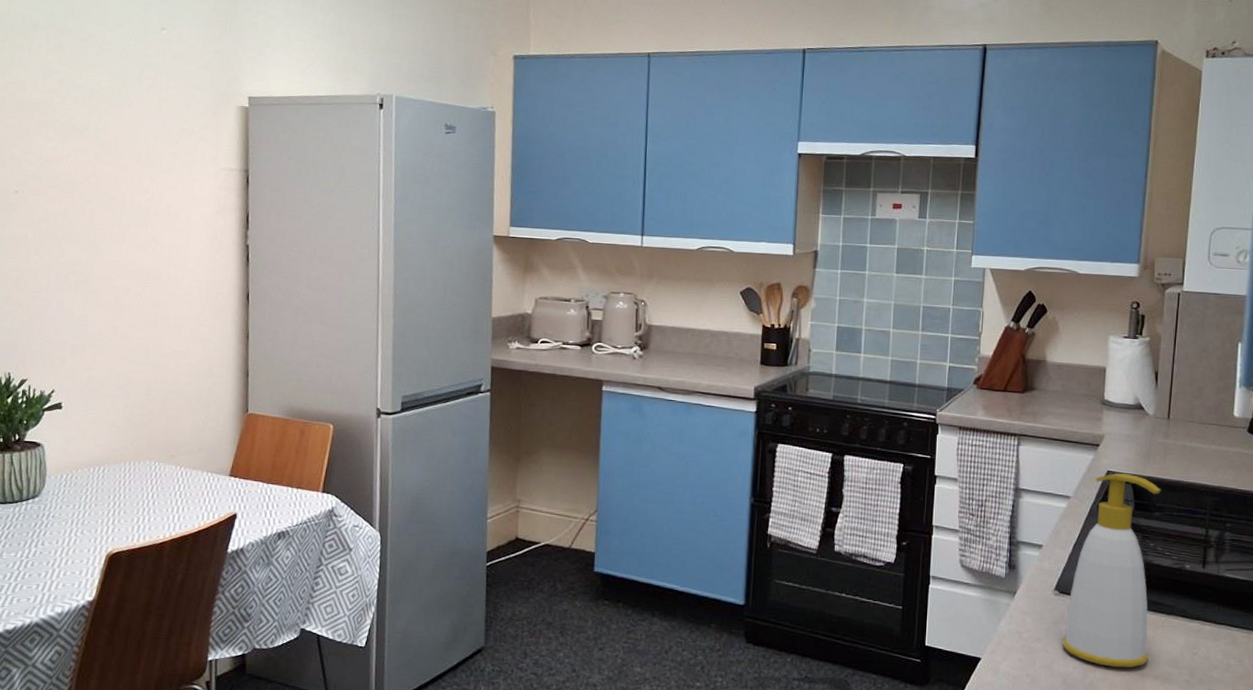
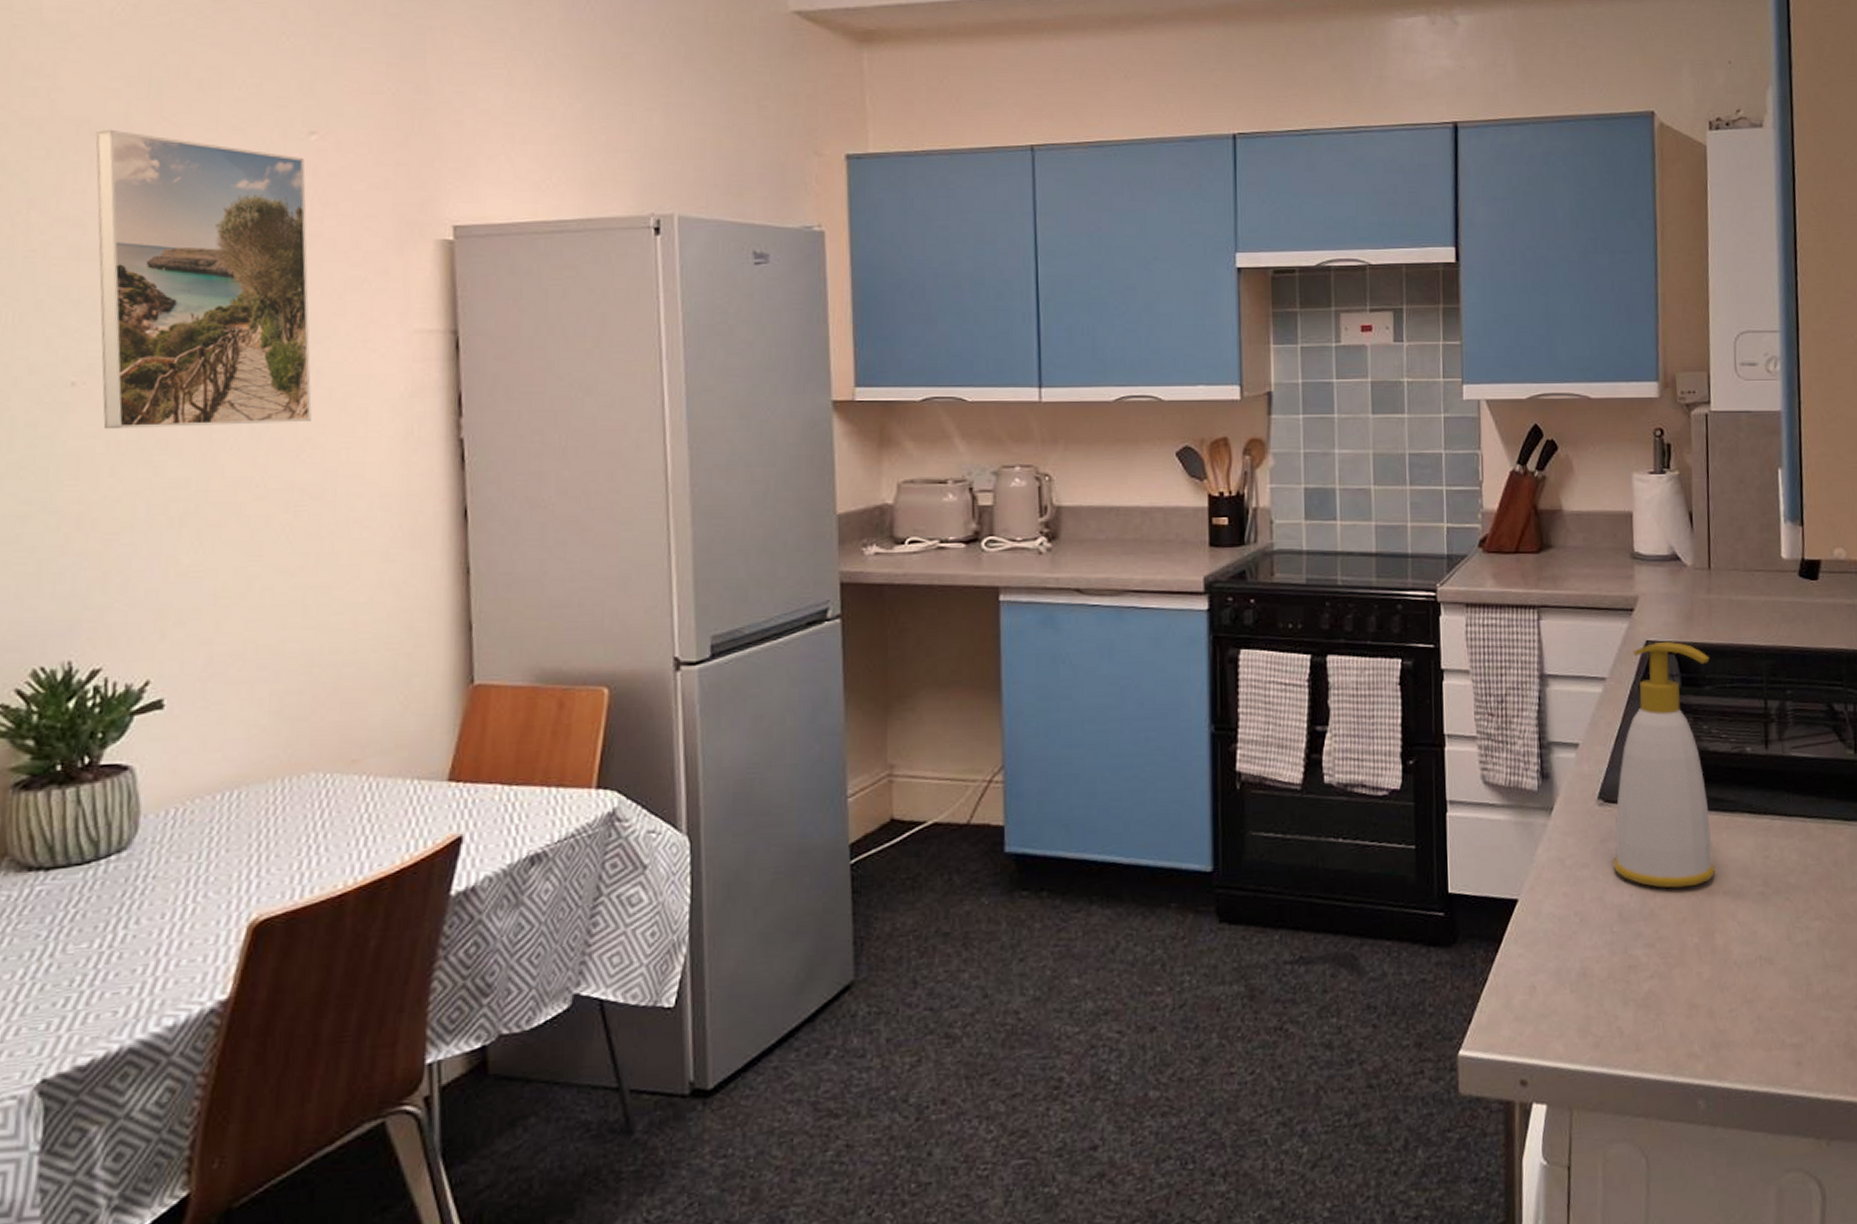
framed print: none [33,23,158,227] -> present [95,130,312,430]

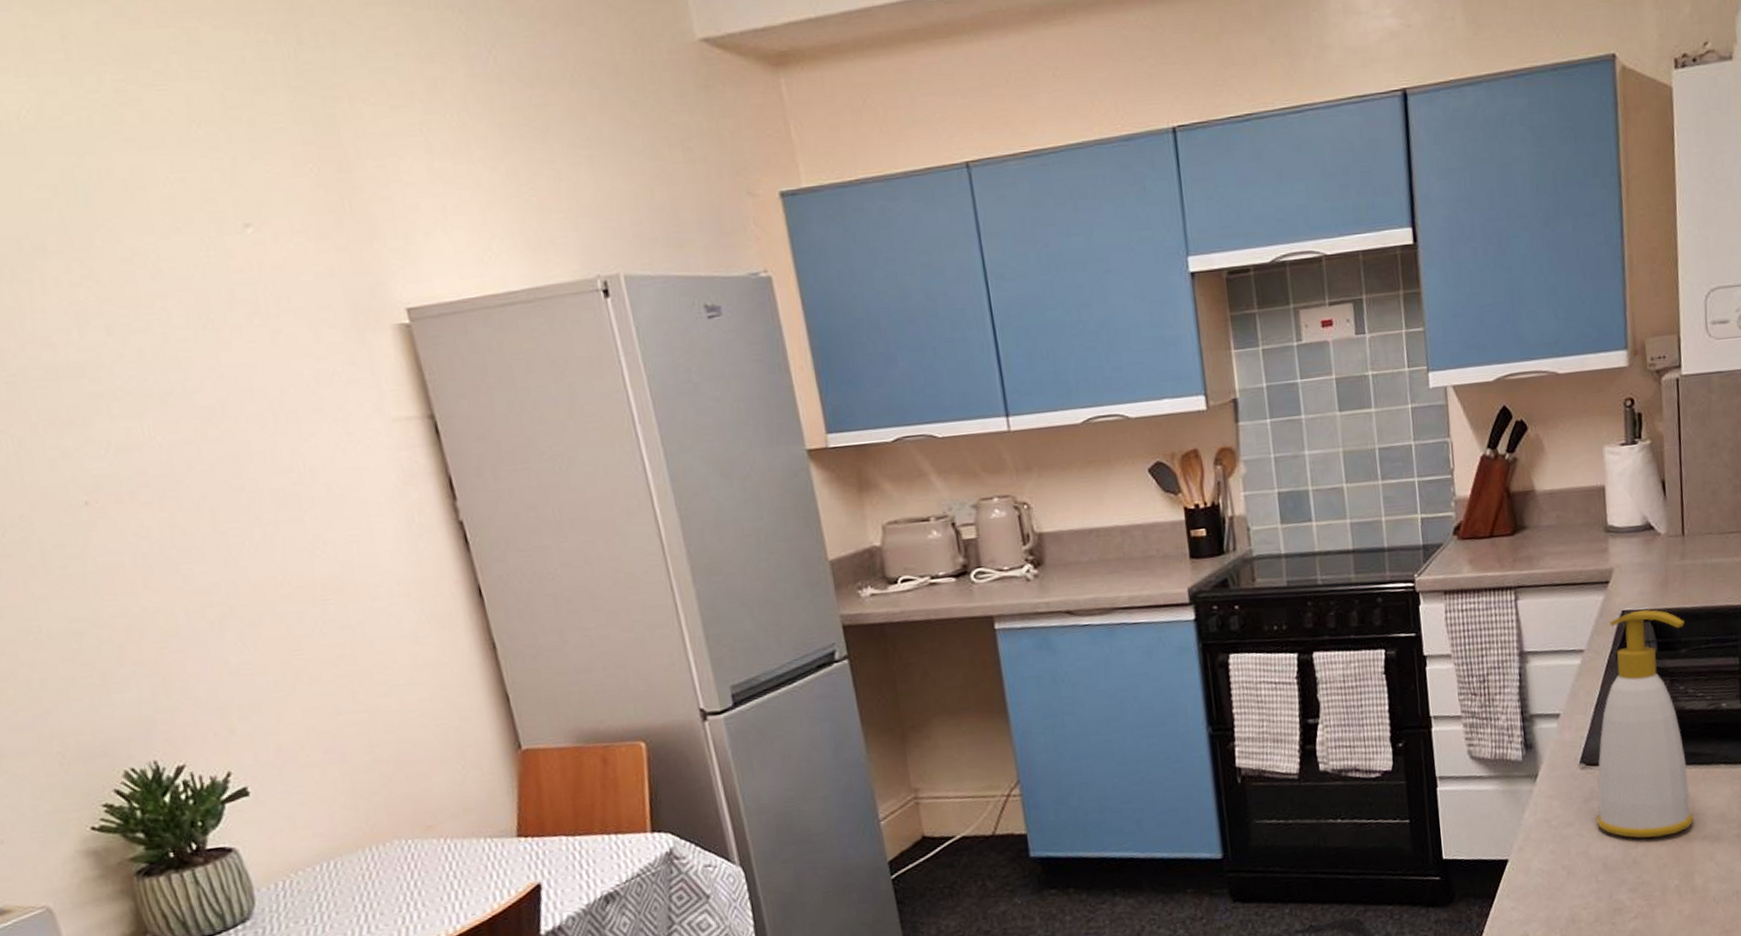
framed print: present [95,130,312,430] -> none [38,243,316,544]

